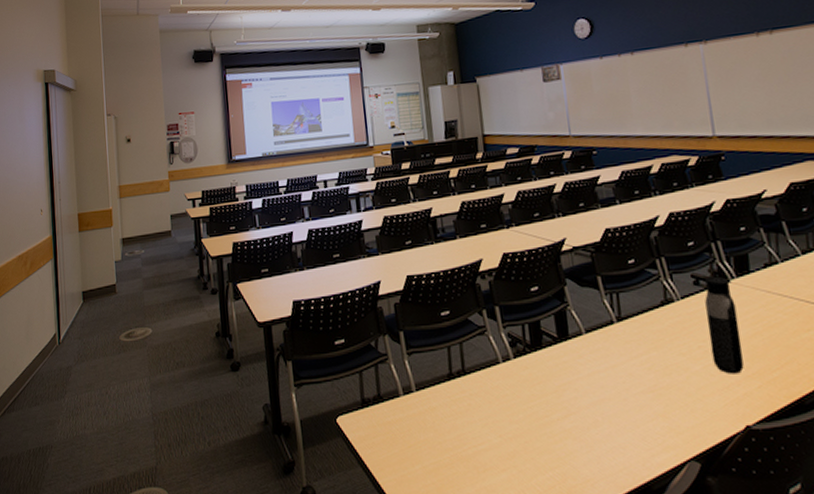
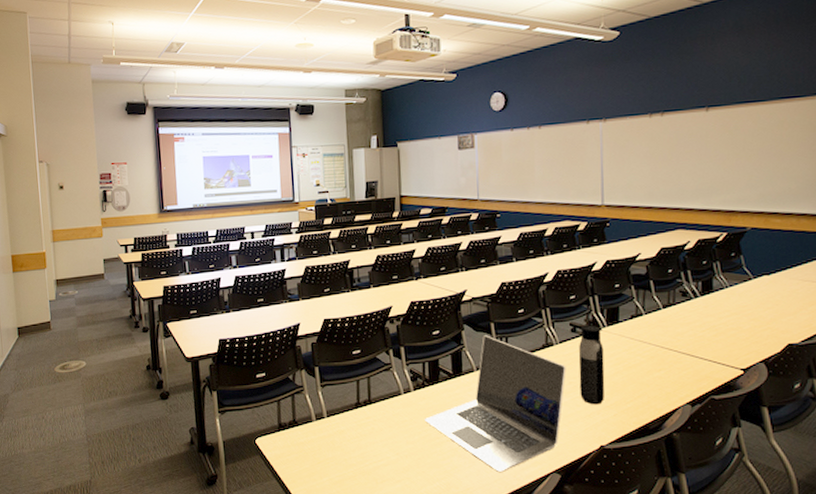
laptop: none [529,291,694,460] -> present [425,335,566,473]

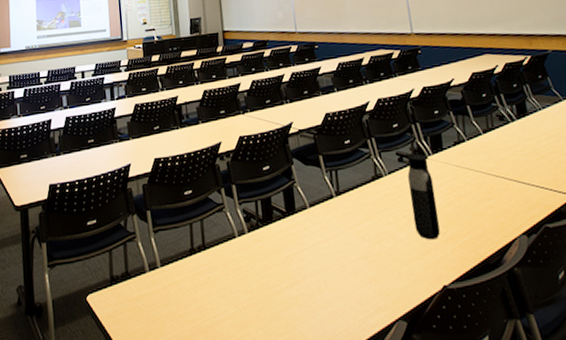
laptop: present [425,335,566,473] -> none [261,169,400,323]

